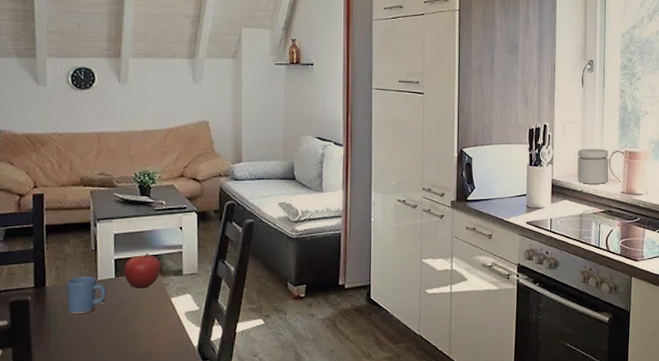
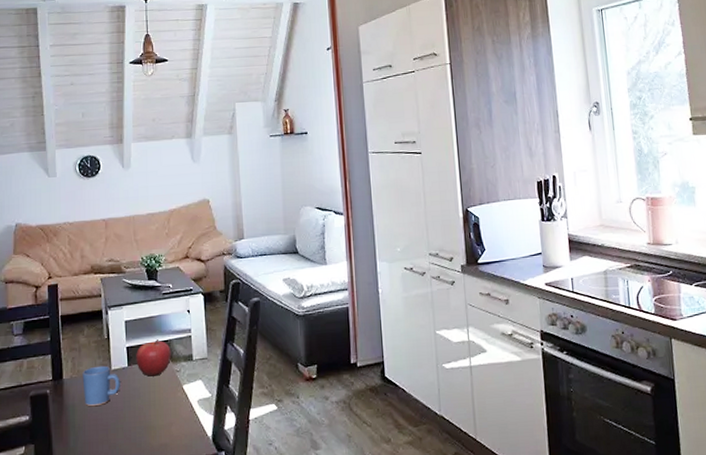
jar: present [577,148,609,184] -> none [593,196,632,237]

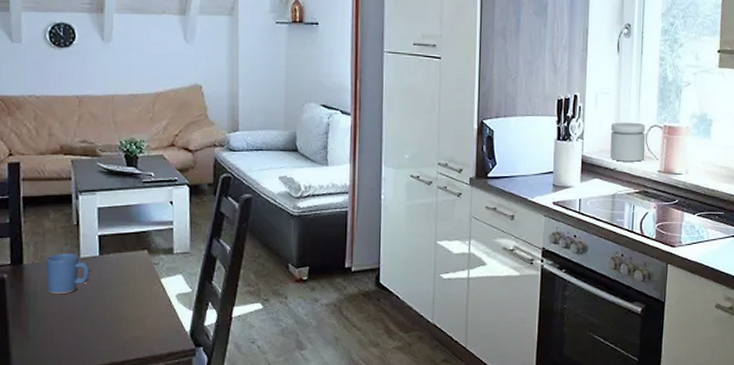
fruit: present [136,338,171,377] -> none [109,228,149,267]
jar: none [593,196,632,237] -> present [610,122,646,162]

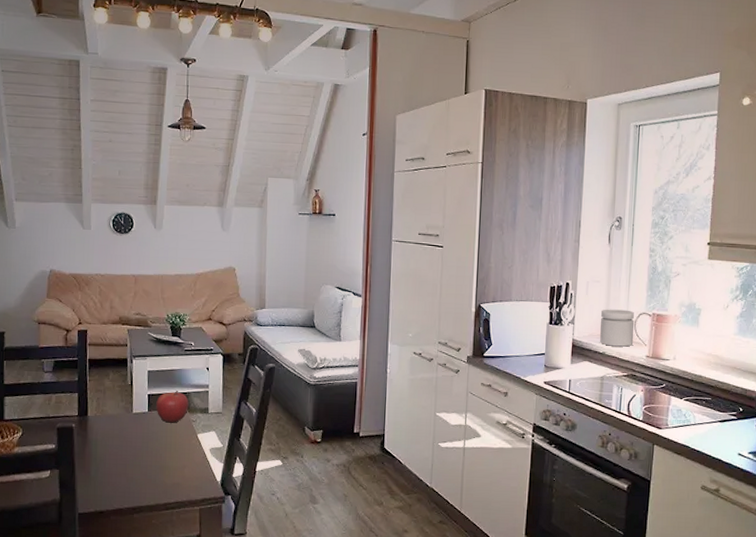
mug: present [46,253,90,295] -> none [105,408,140,444]
fruit: none [109,228,149,267] -> present [156,390,189,423]

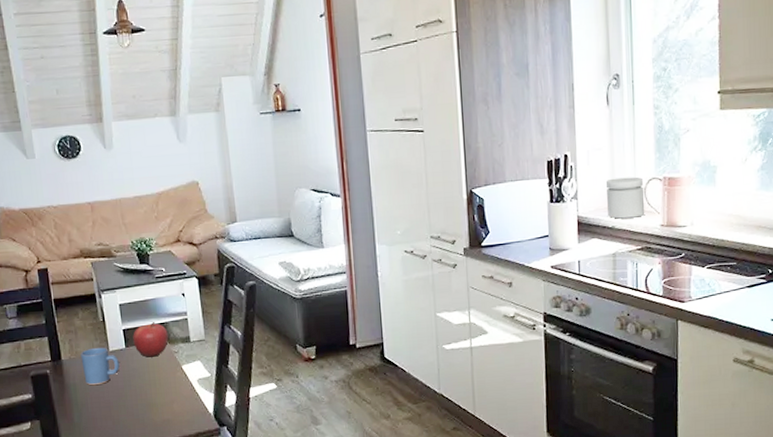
mug: none [105,408,140,444] -> present [80,347,120,386]

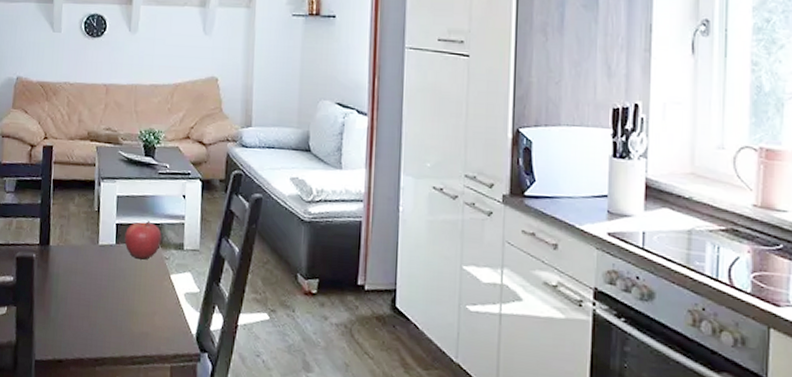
mug: present [80,347,120,386] -> none [68,238,107,280]
jar: present [606,176,645,219] -> none [684,139,734,191]

